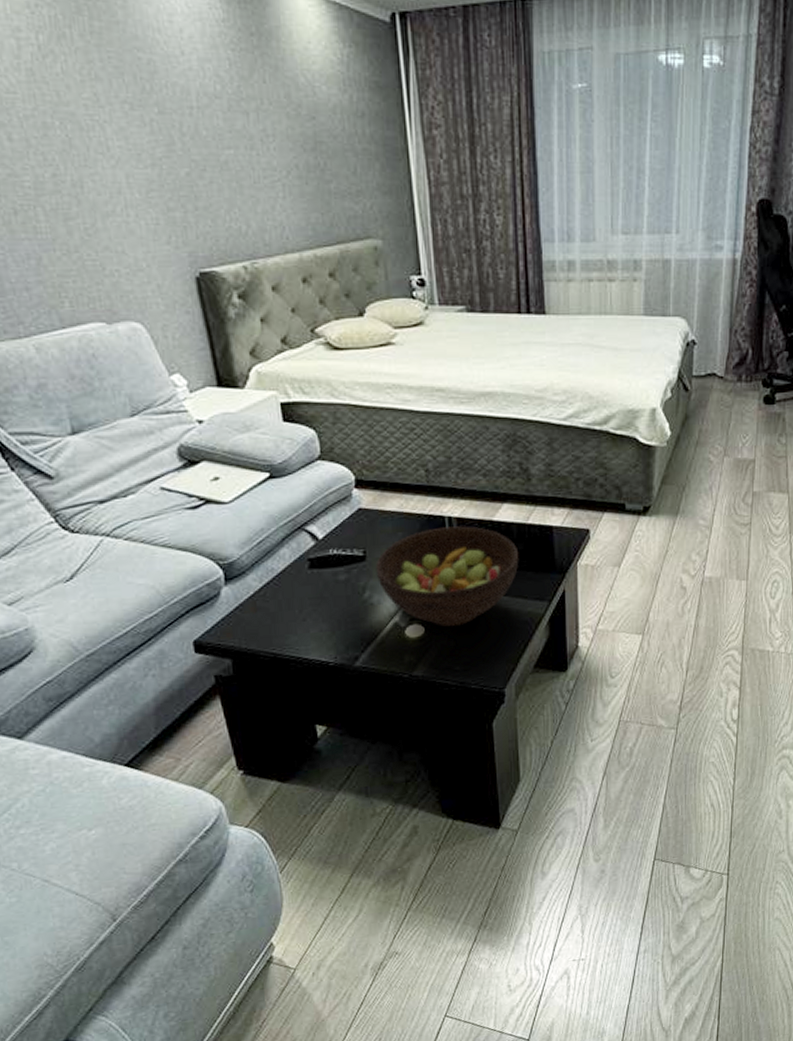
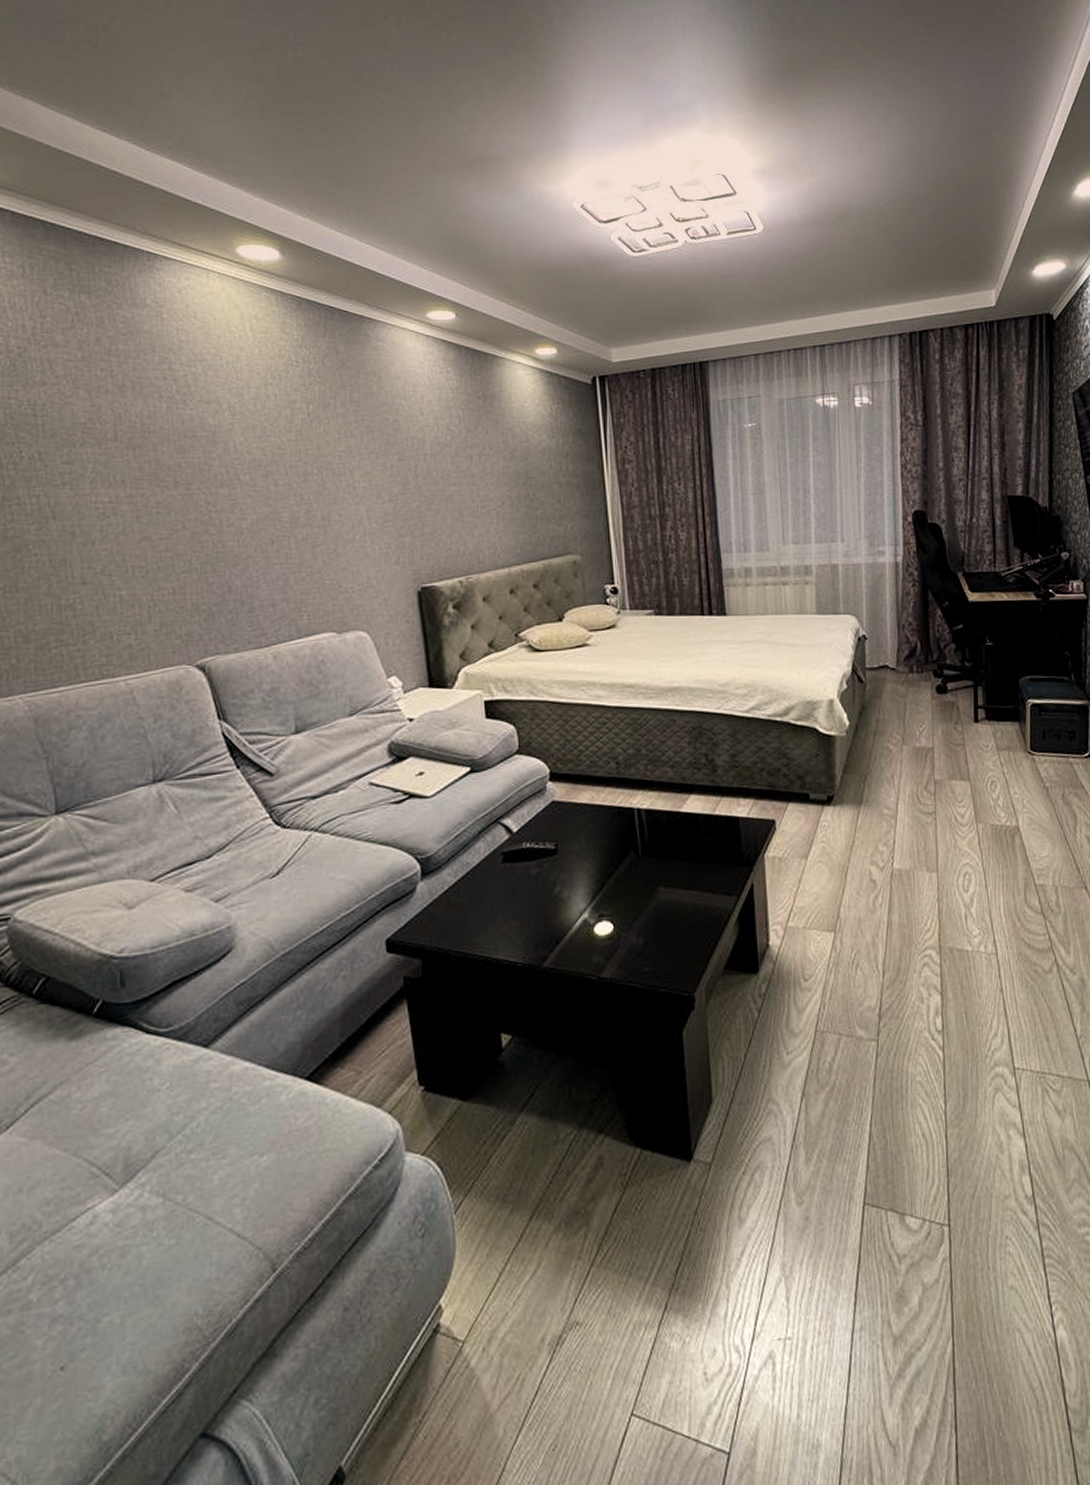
fruit bowl: present [375,526,519,627] -> none [566,818,707,924]

